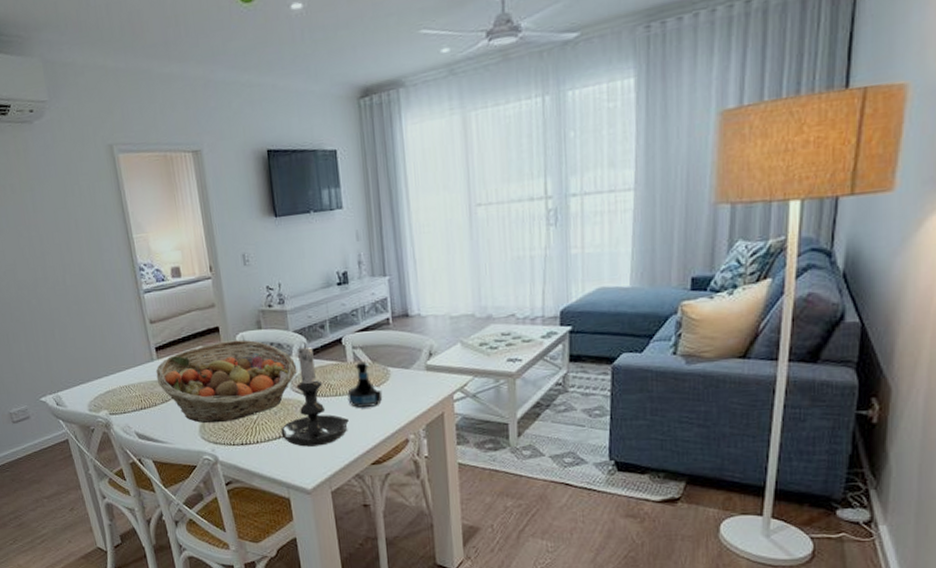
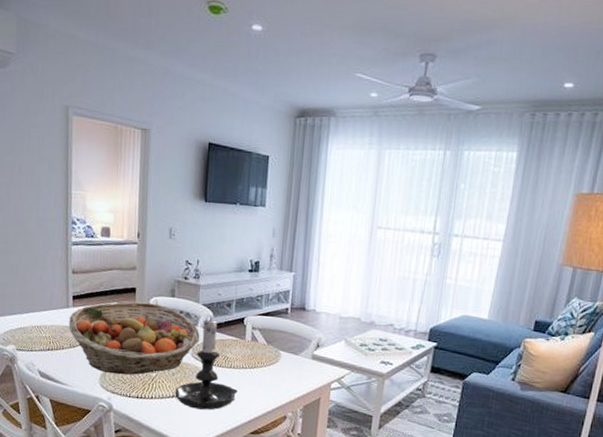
tequila bottle: present [347,361,383,408] -> none [240,341,272,383]

